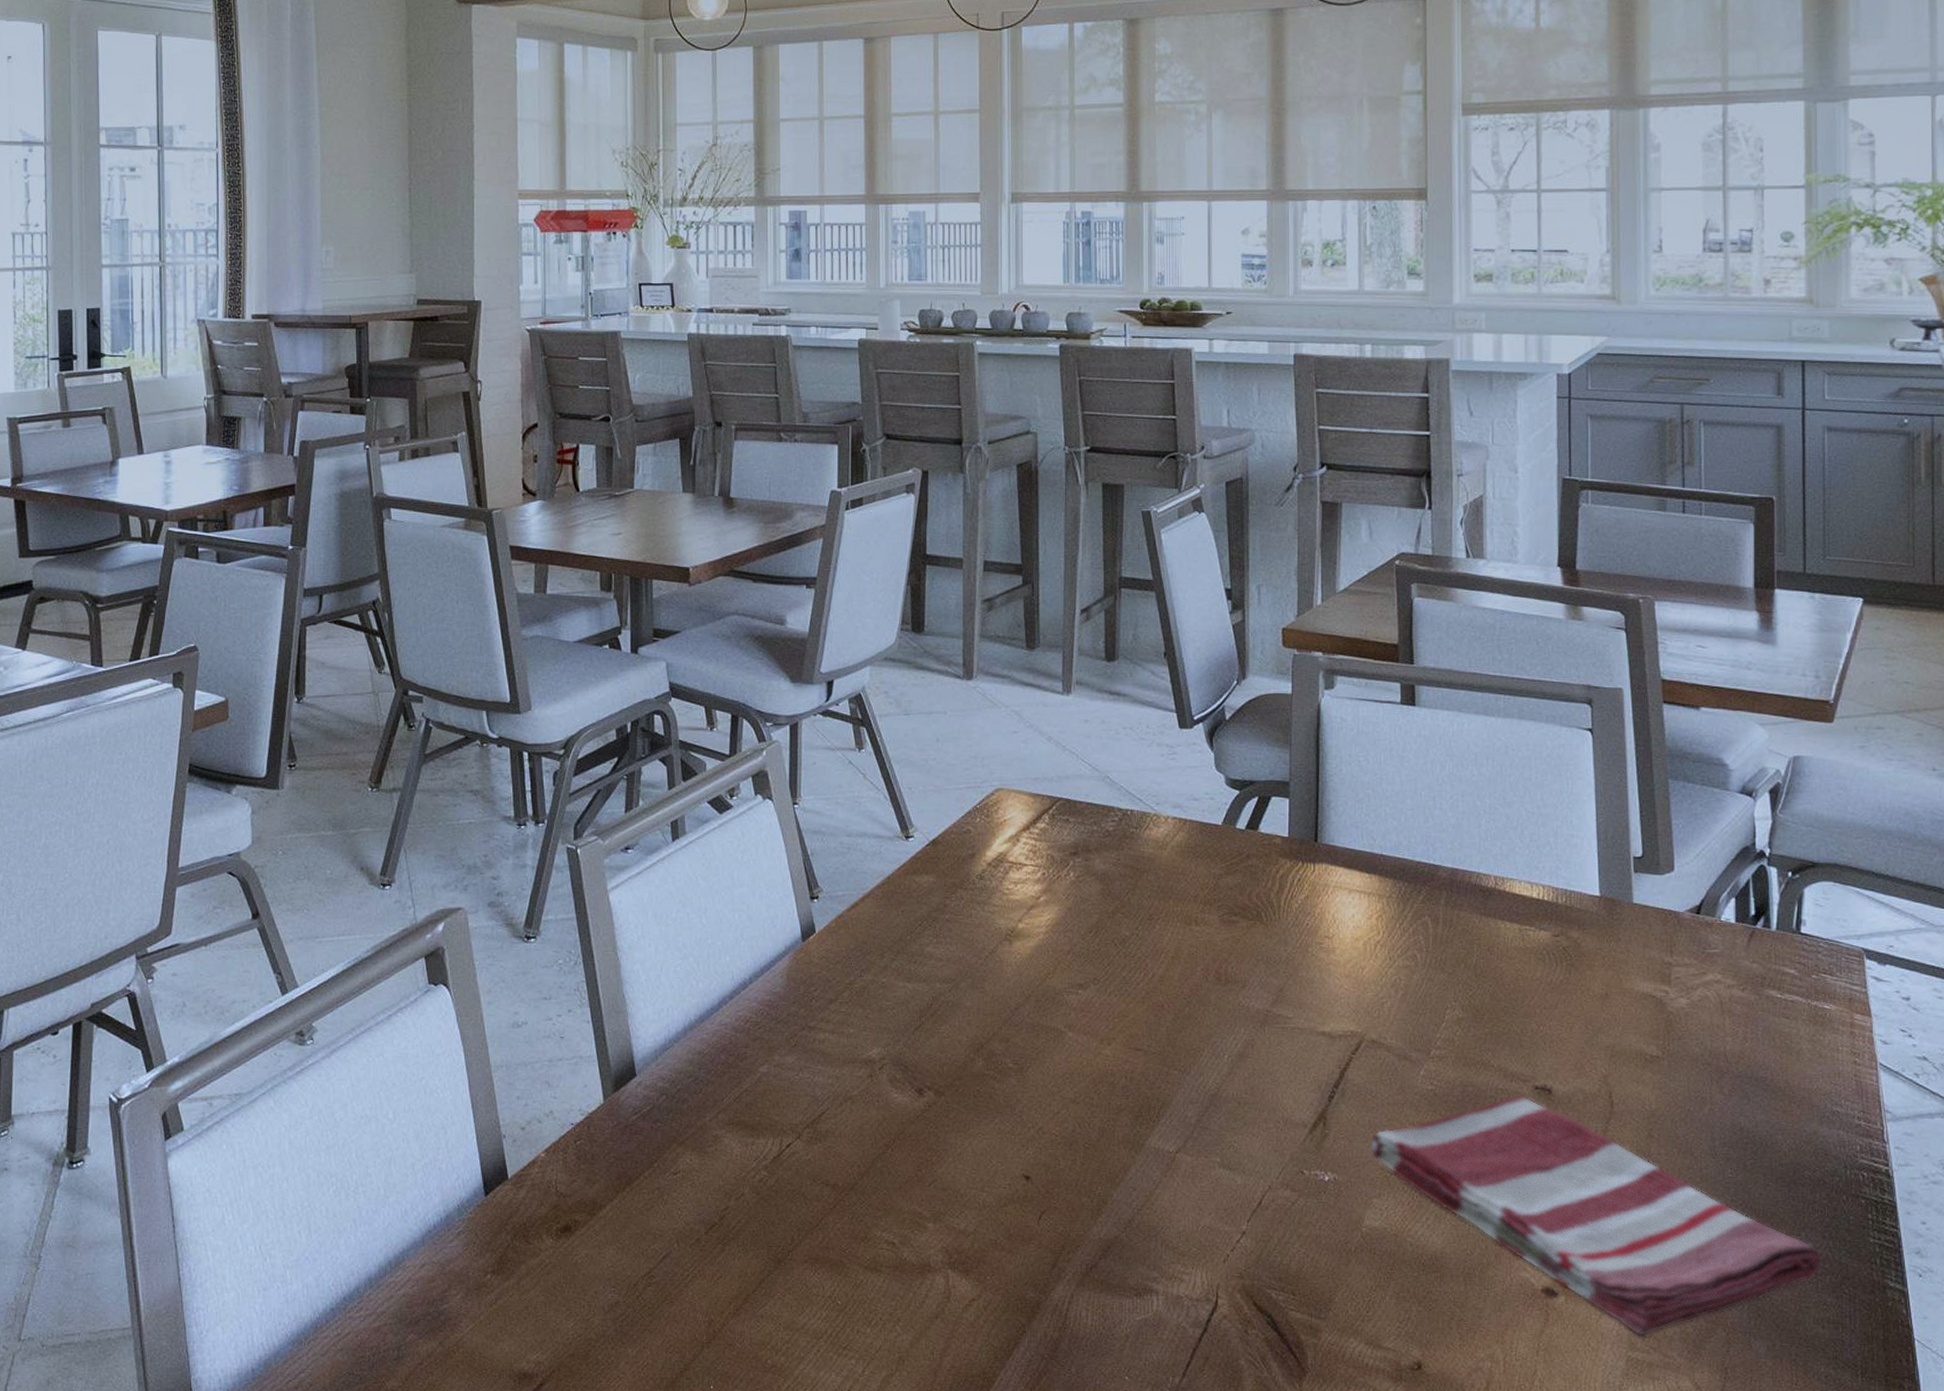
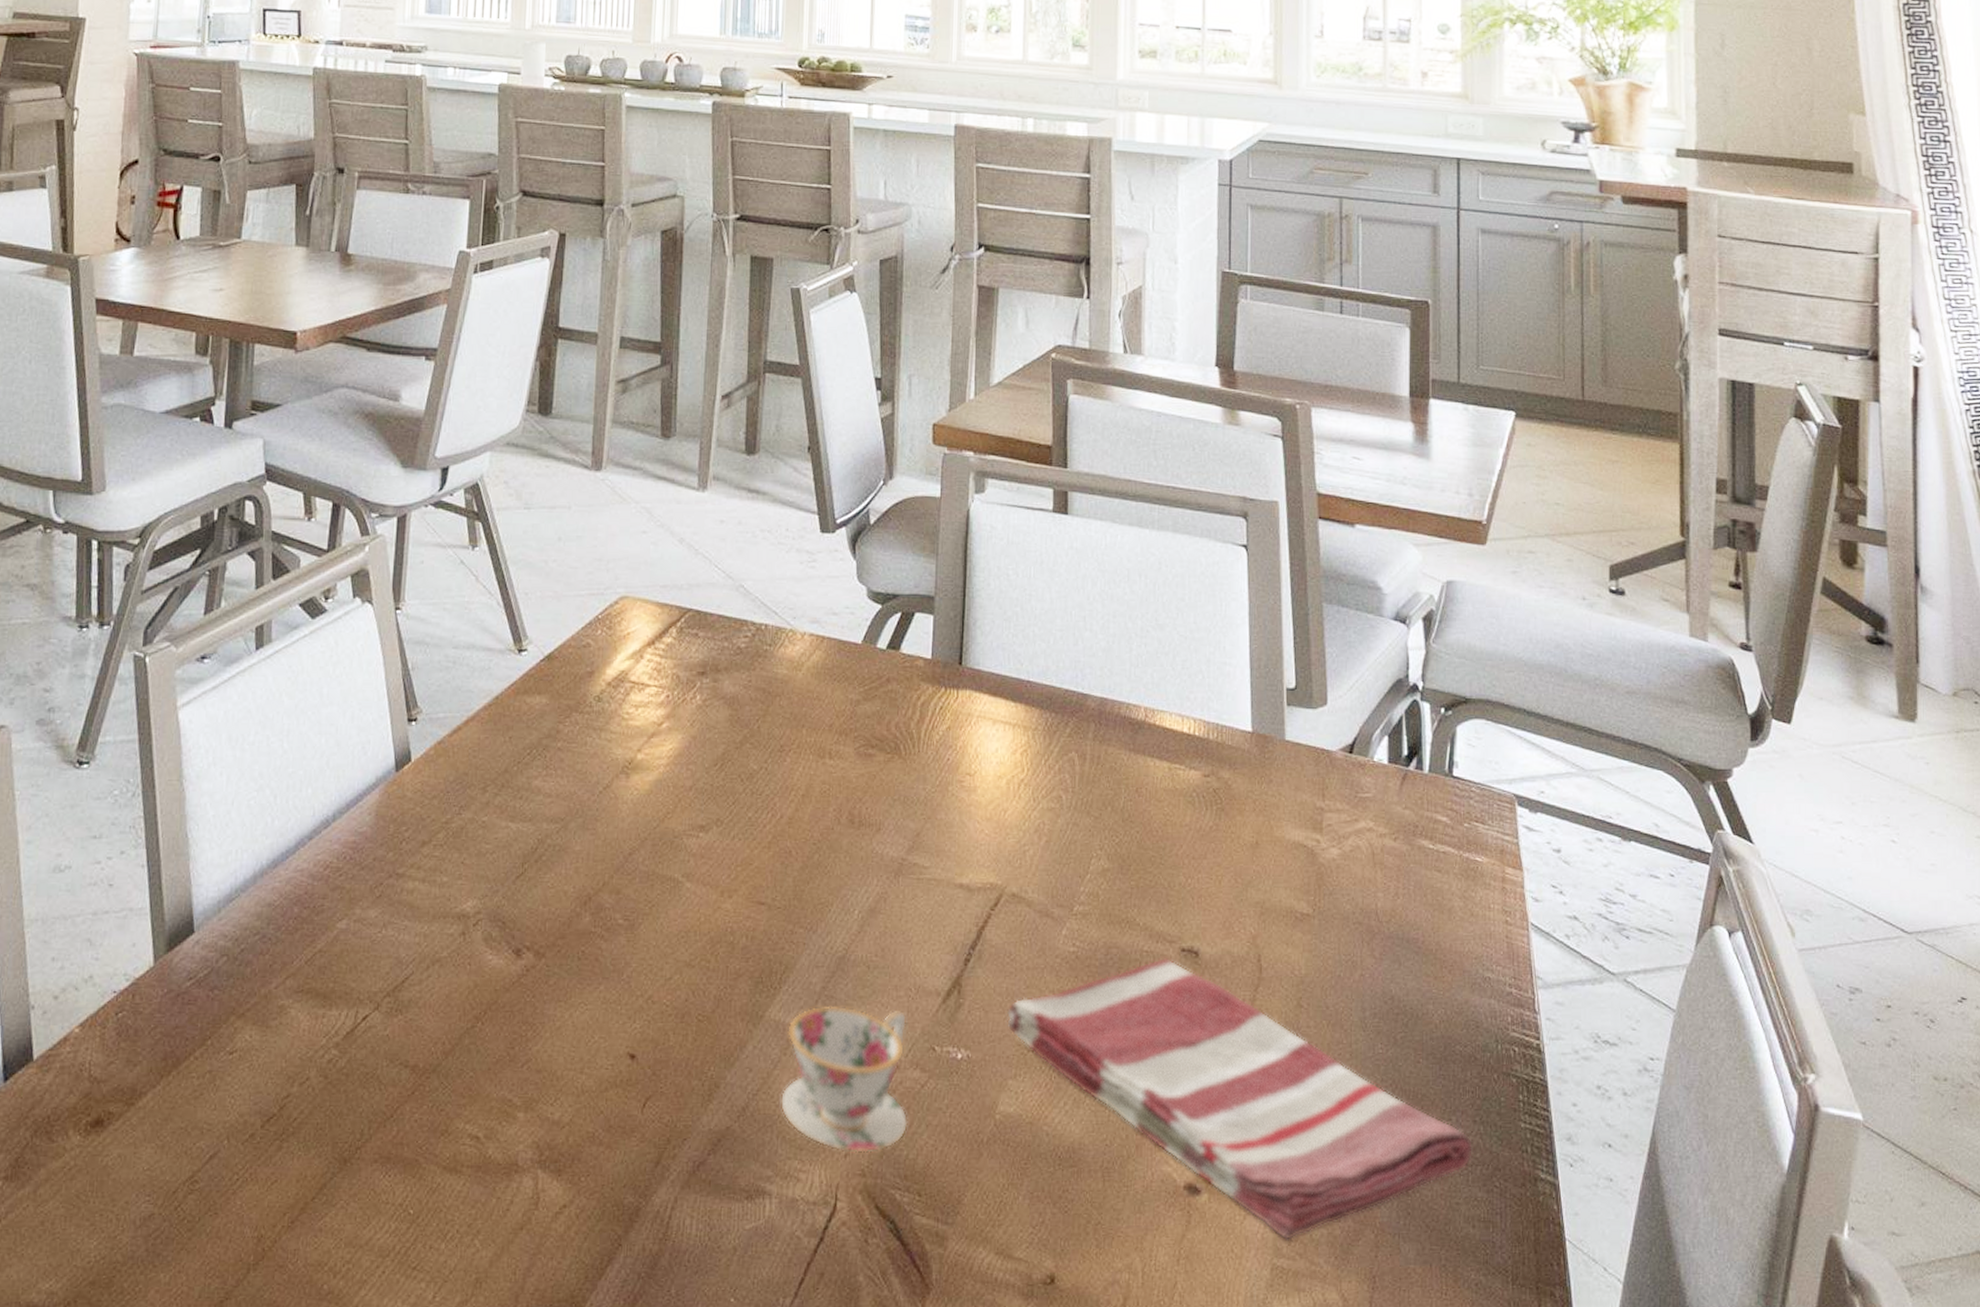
teacup: none [1162,1135,1281,1259] -> present [780,1005,908,1153]

